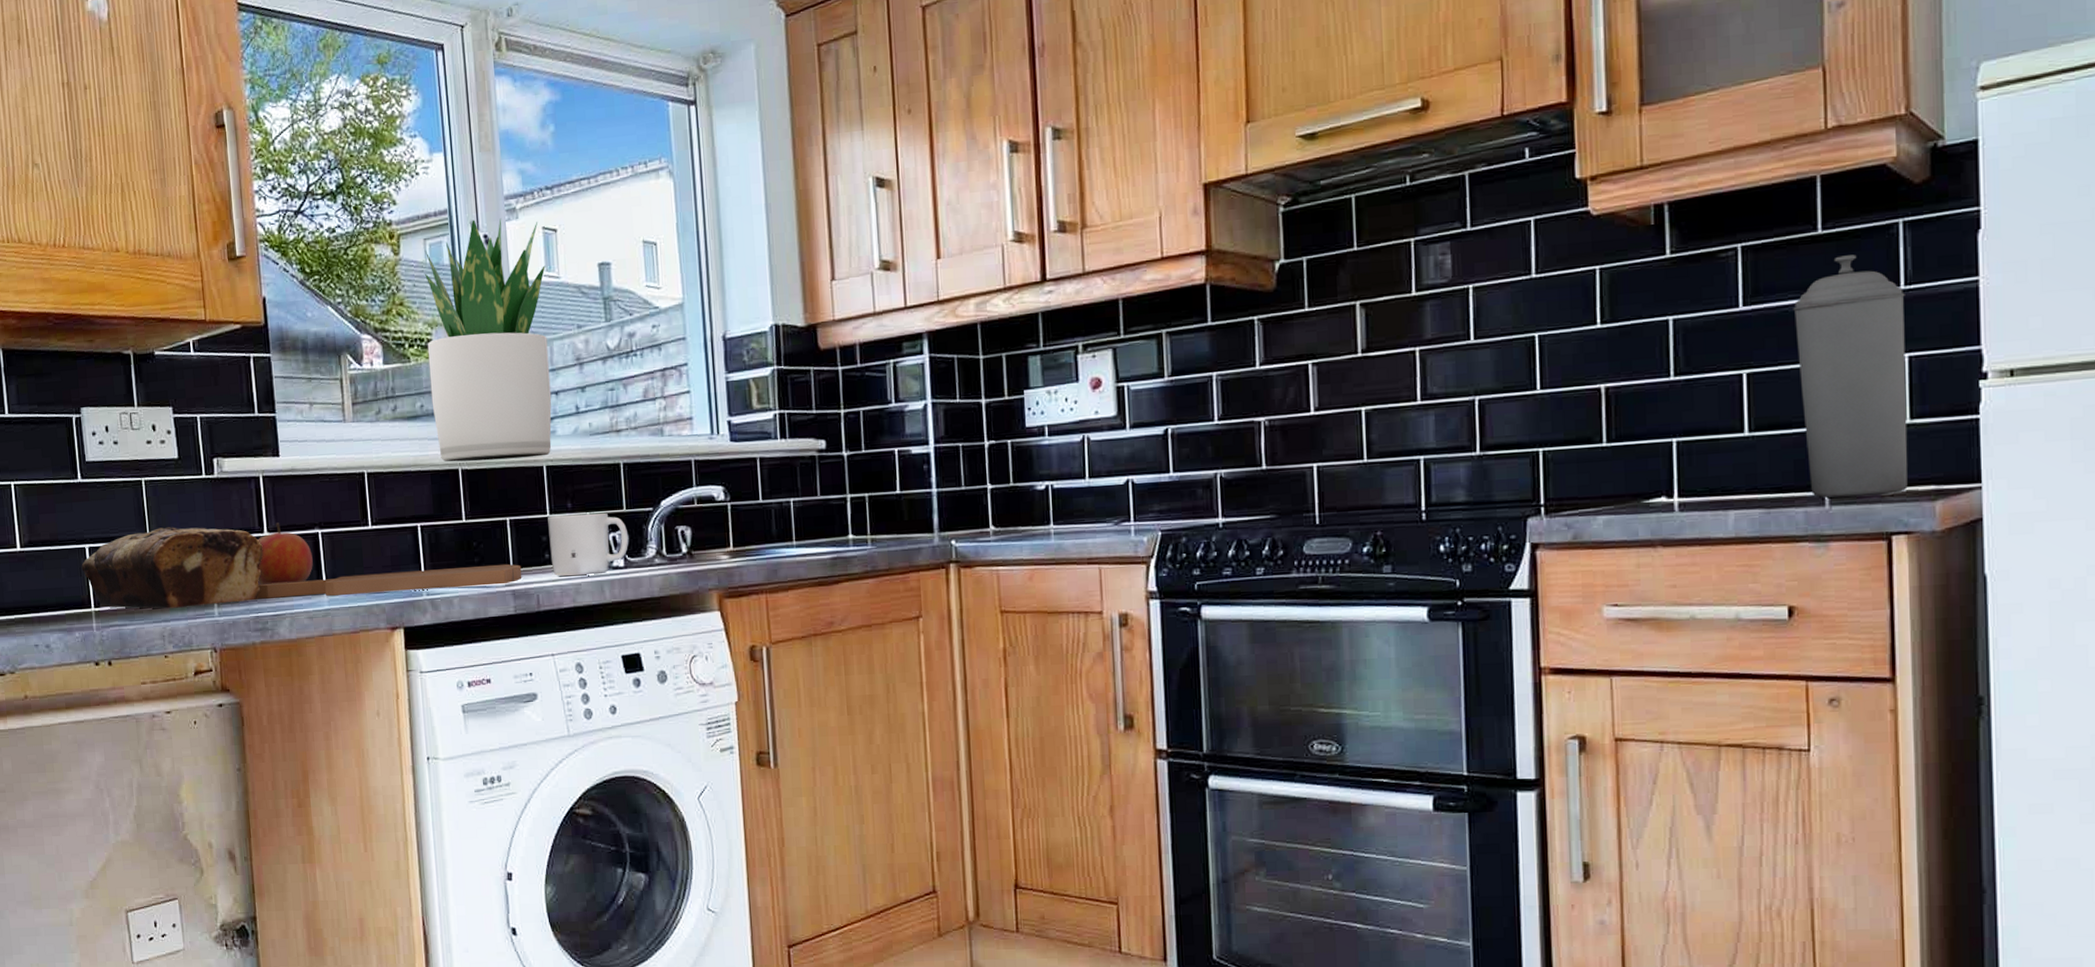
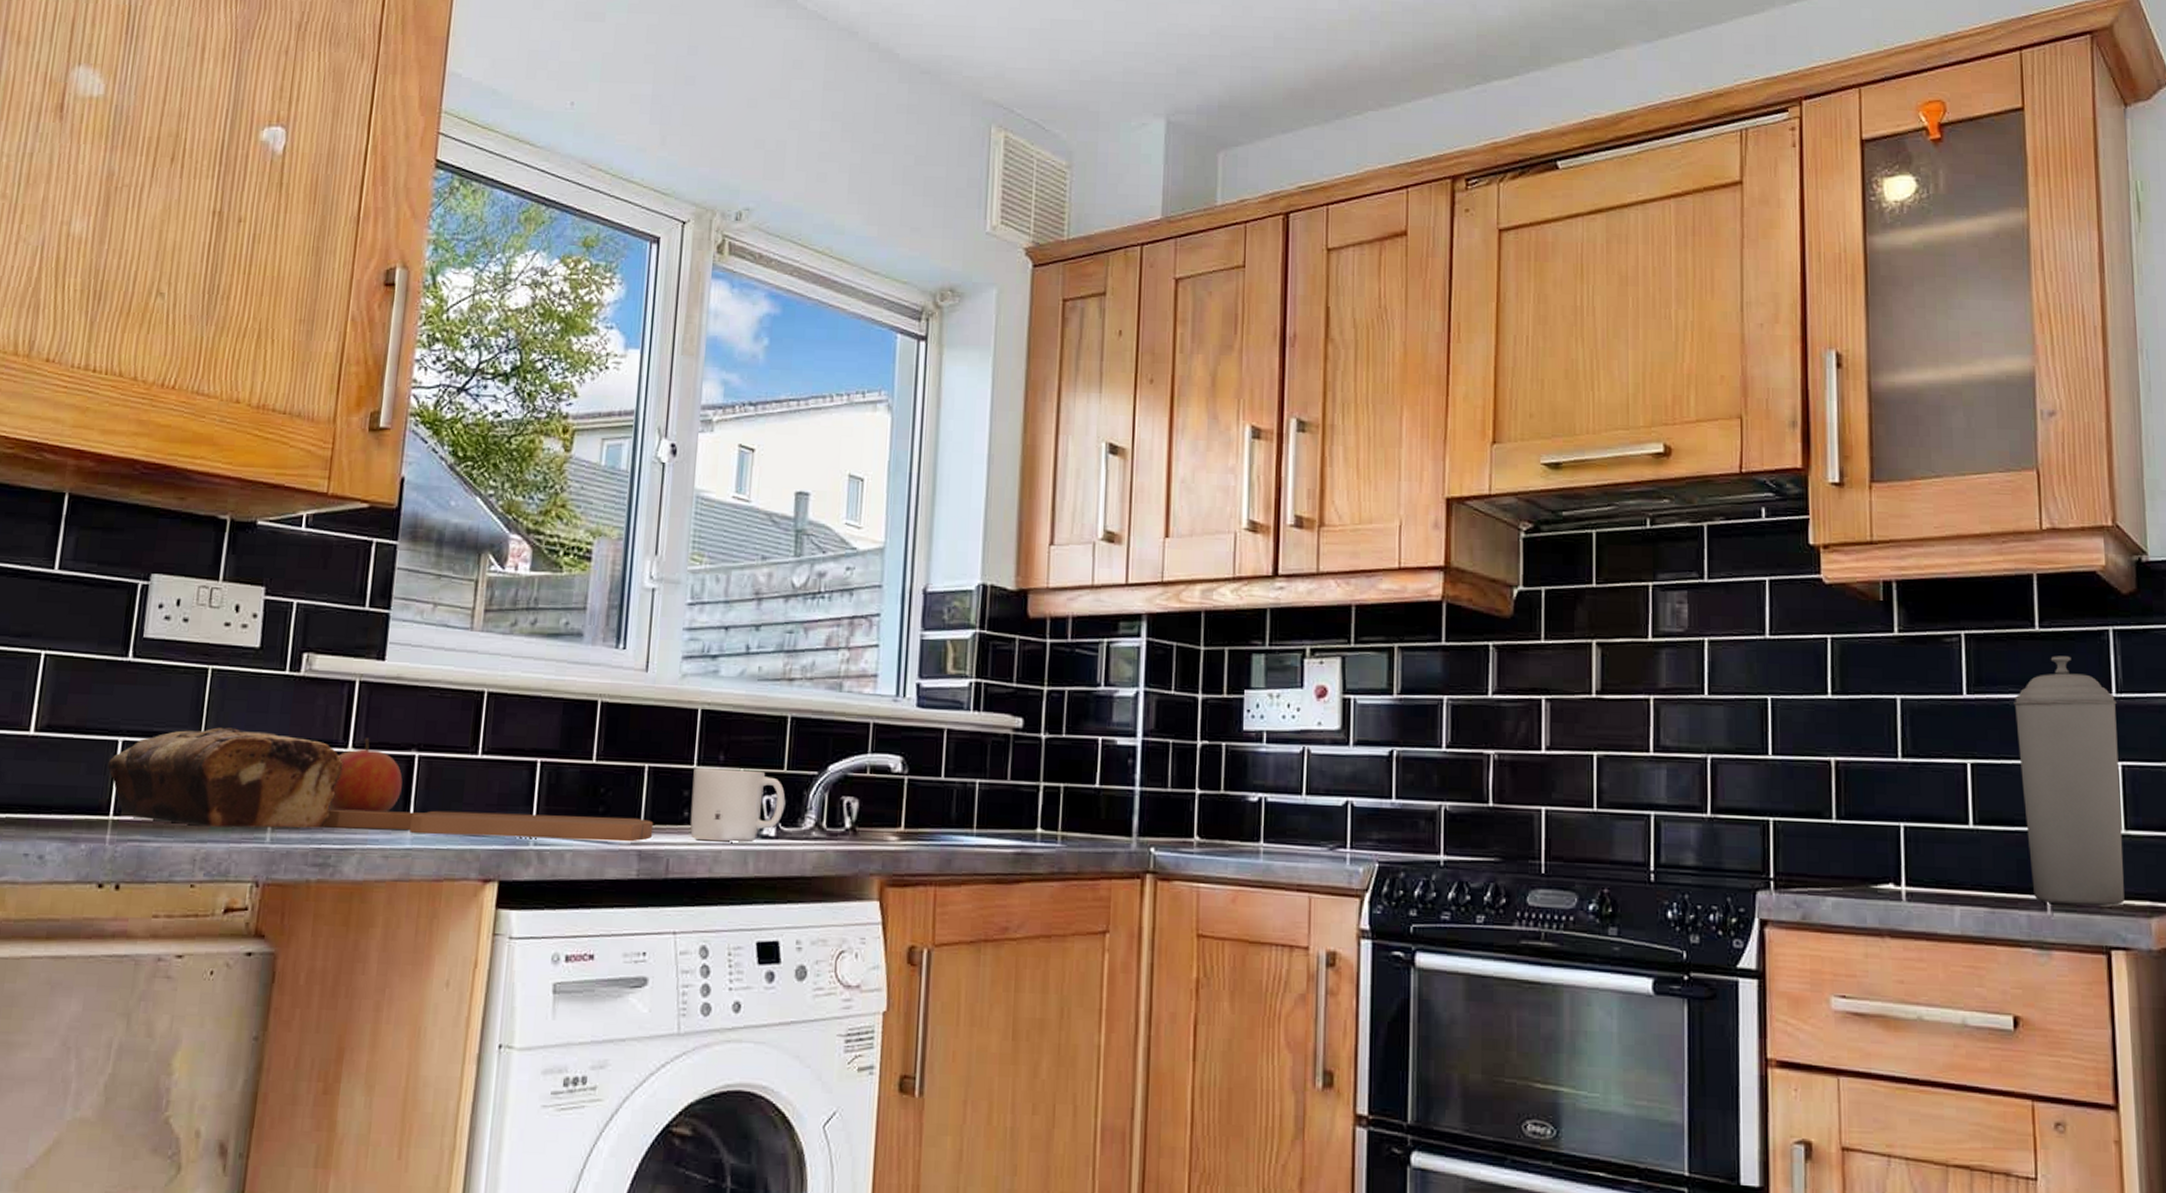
planter: present [424,218,552,462] -> none [579,426,736,698]

